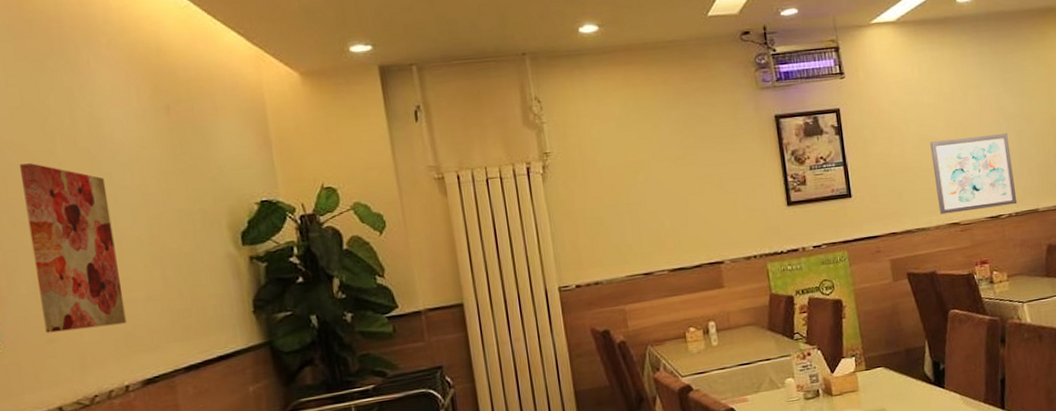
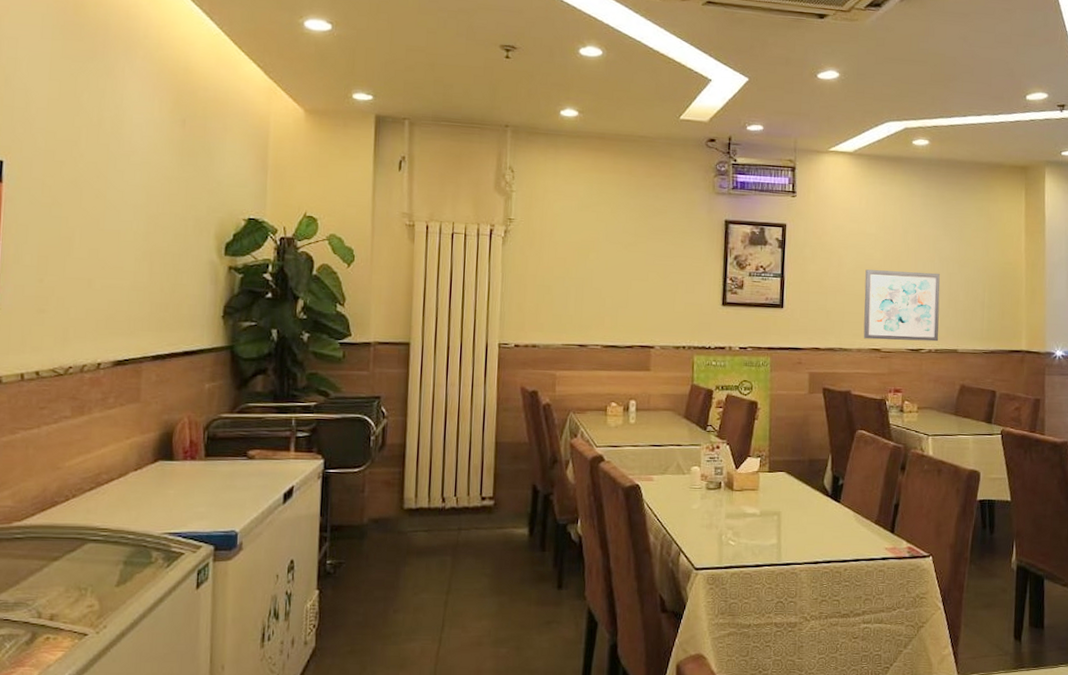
wall art: present [19,163,127,333] -> none [39,149,117,307]

